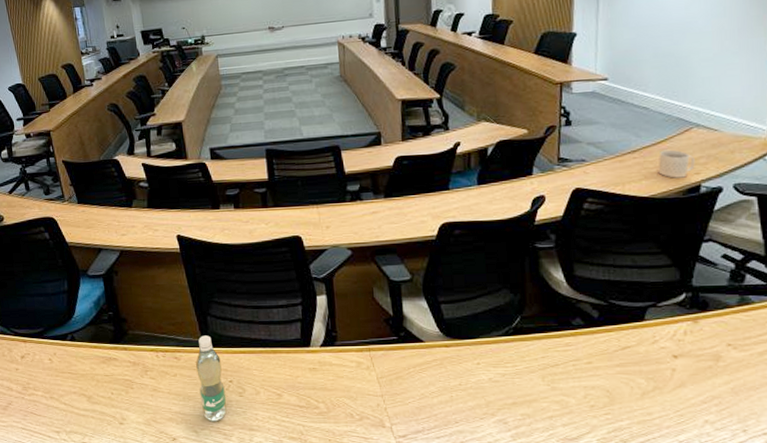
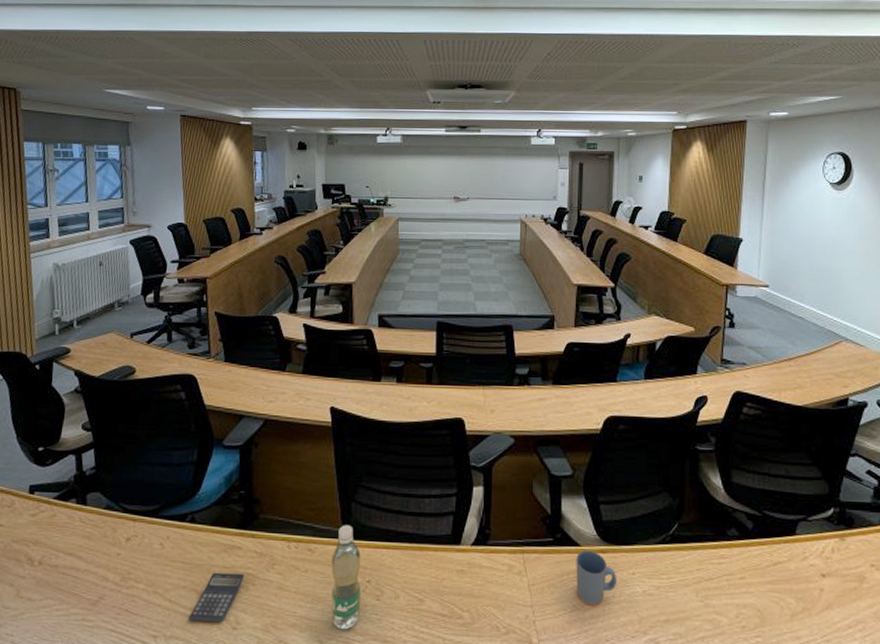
calculator: none [82,380,124,420] -> present [189,572,245,623]
mug: none [421,345,463,393] -> present [576,550,617,606]
mug: present [658,149,695,178] -> none [811,360,844,390]

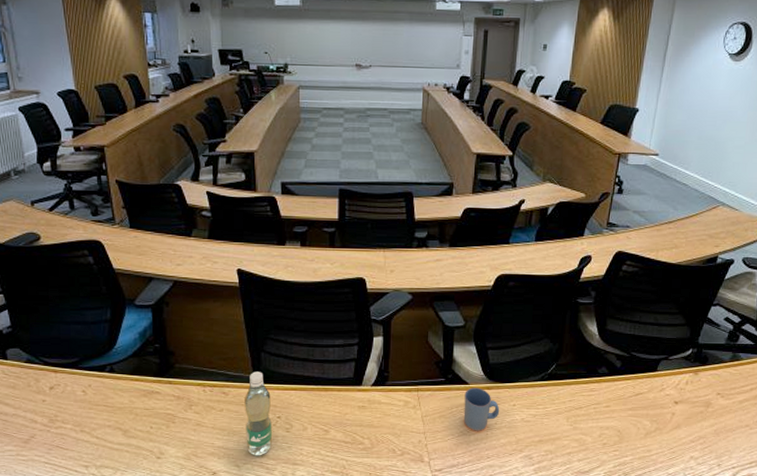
calculator: present [189,572,245,623] -> none [116,413,165,454]

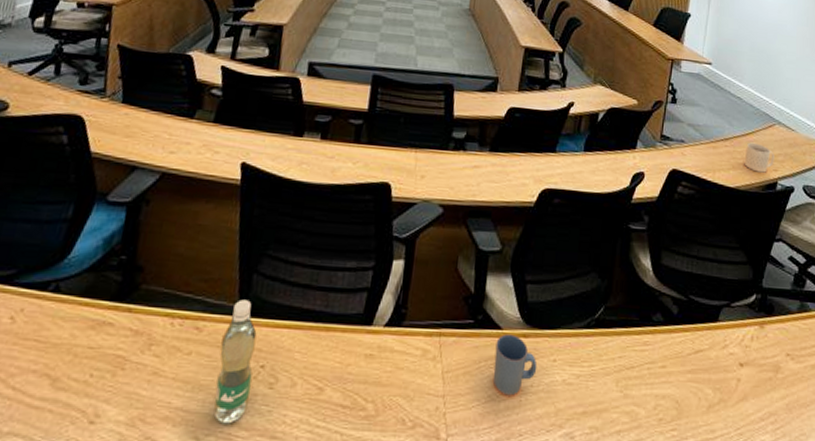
mug: none [686,223,717,249] -> present [744,142,774,173]

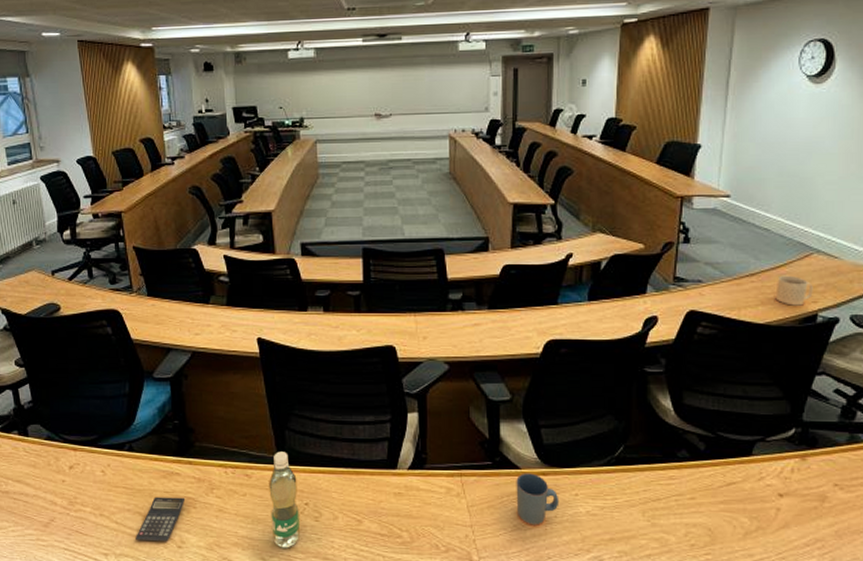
calculator: none [34,353,114,416] -> present [136,496,186,542]

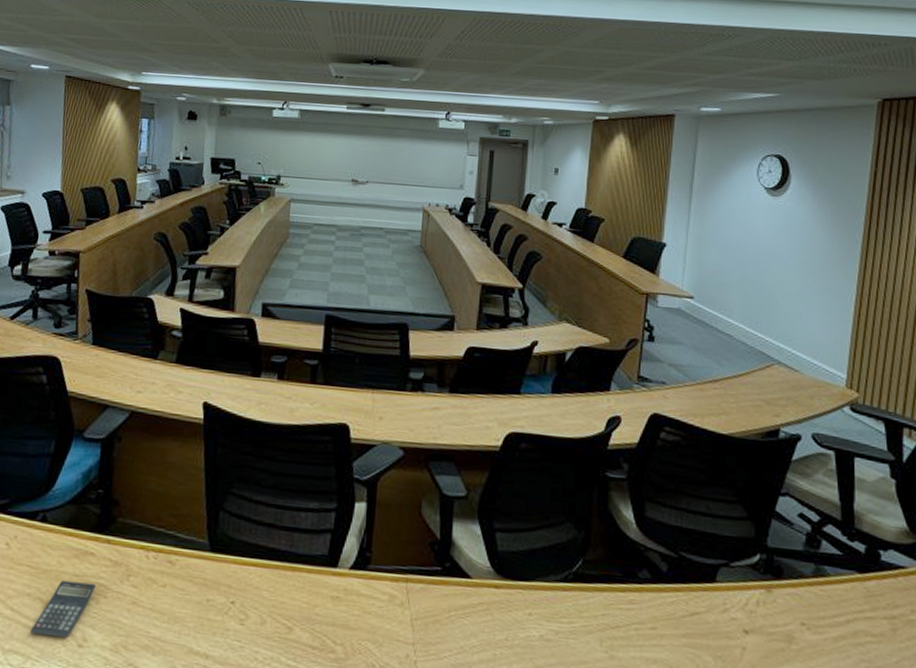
bottle: present [269,451,301,548] -> none [189,536,226,657]
mug: present [516,473,560,526] -> none [464,583,512,649]
mug: present [775,275,813,306] -> none [738,384,775,419]

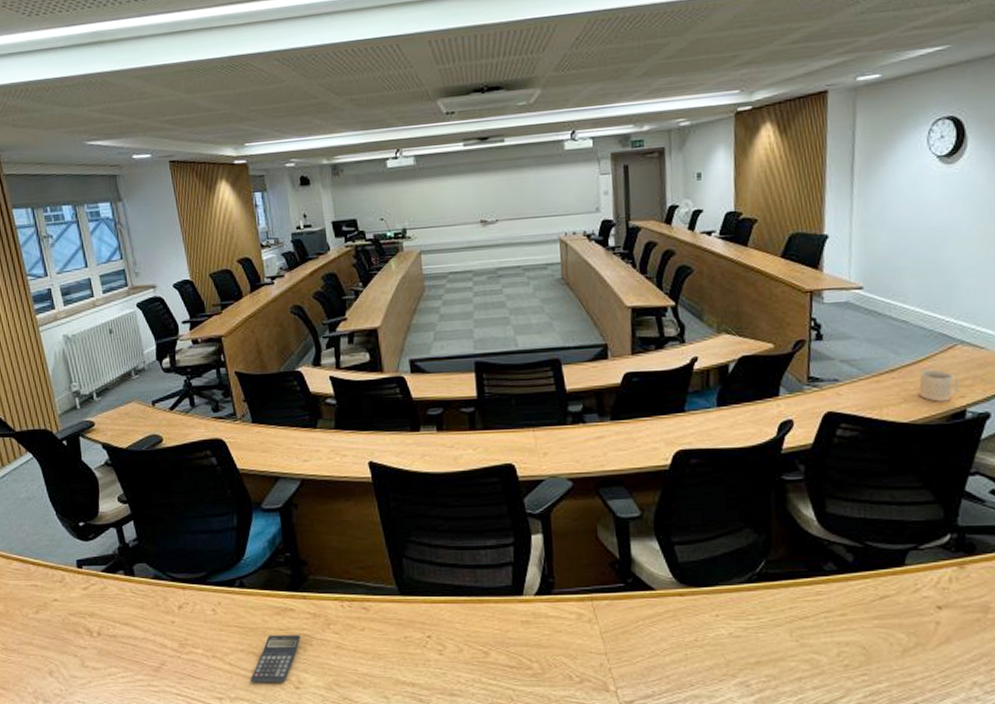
mug: none [738,384,775,419] -> present [918,369,960,402]

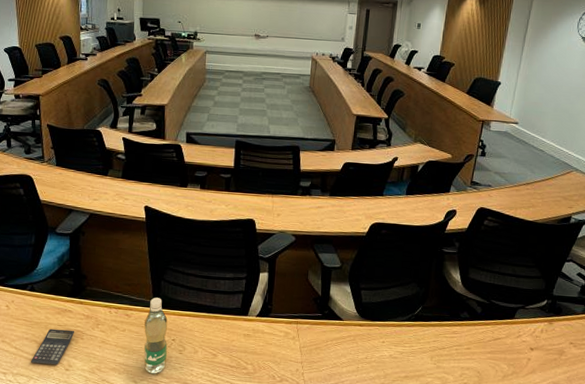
bottle: none [388,581,424,685] -> present [144,297,168,374]
mug: present [918,369,960,402] -> none [542,186,570,210]

